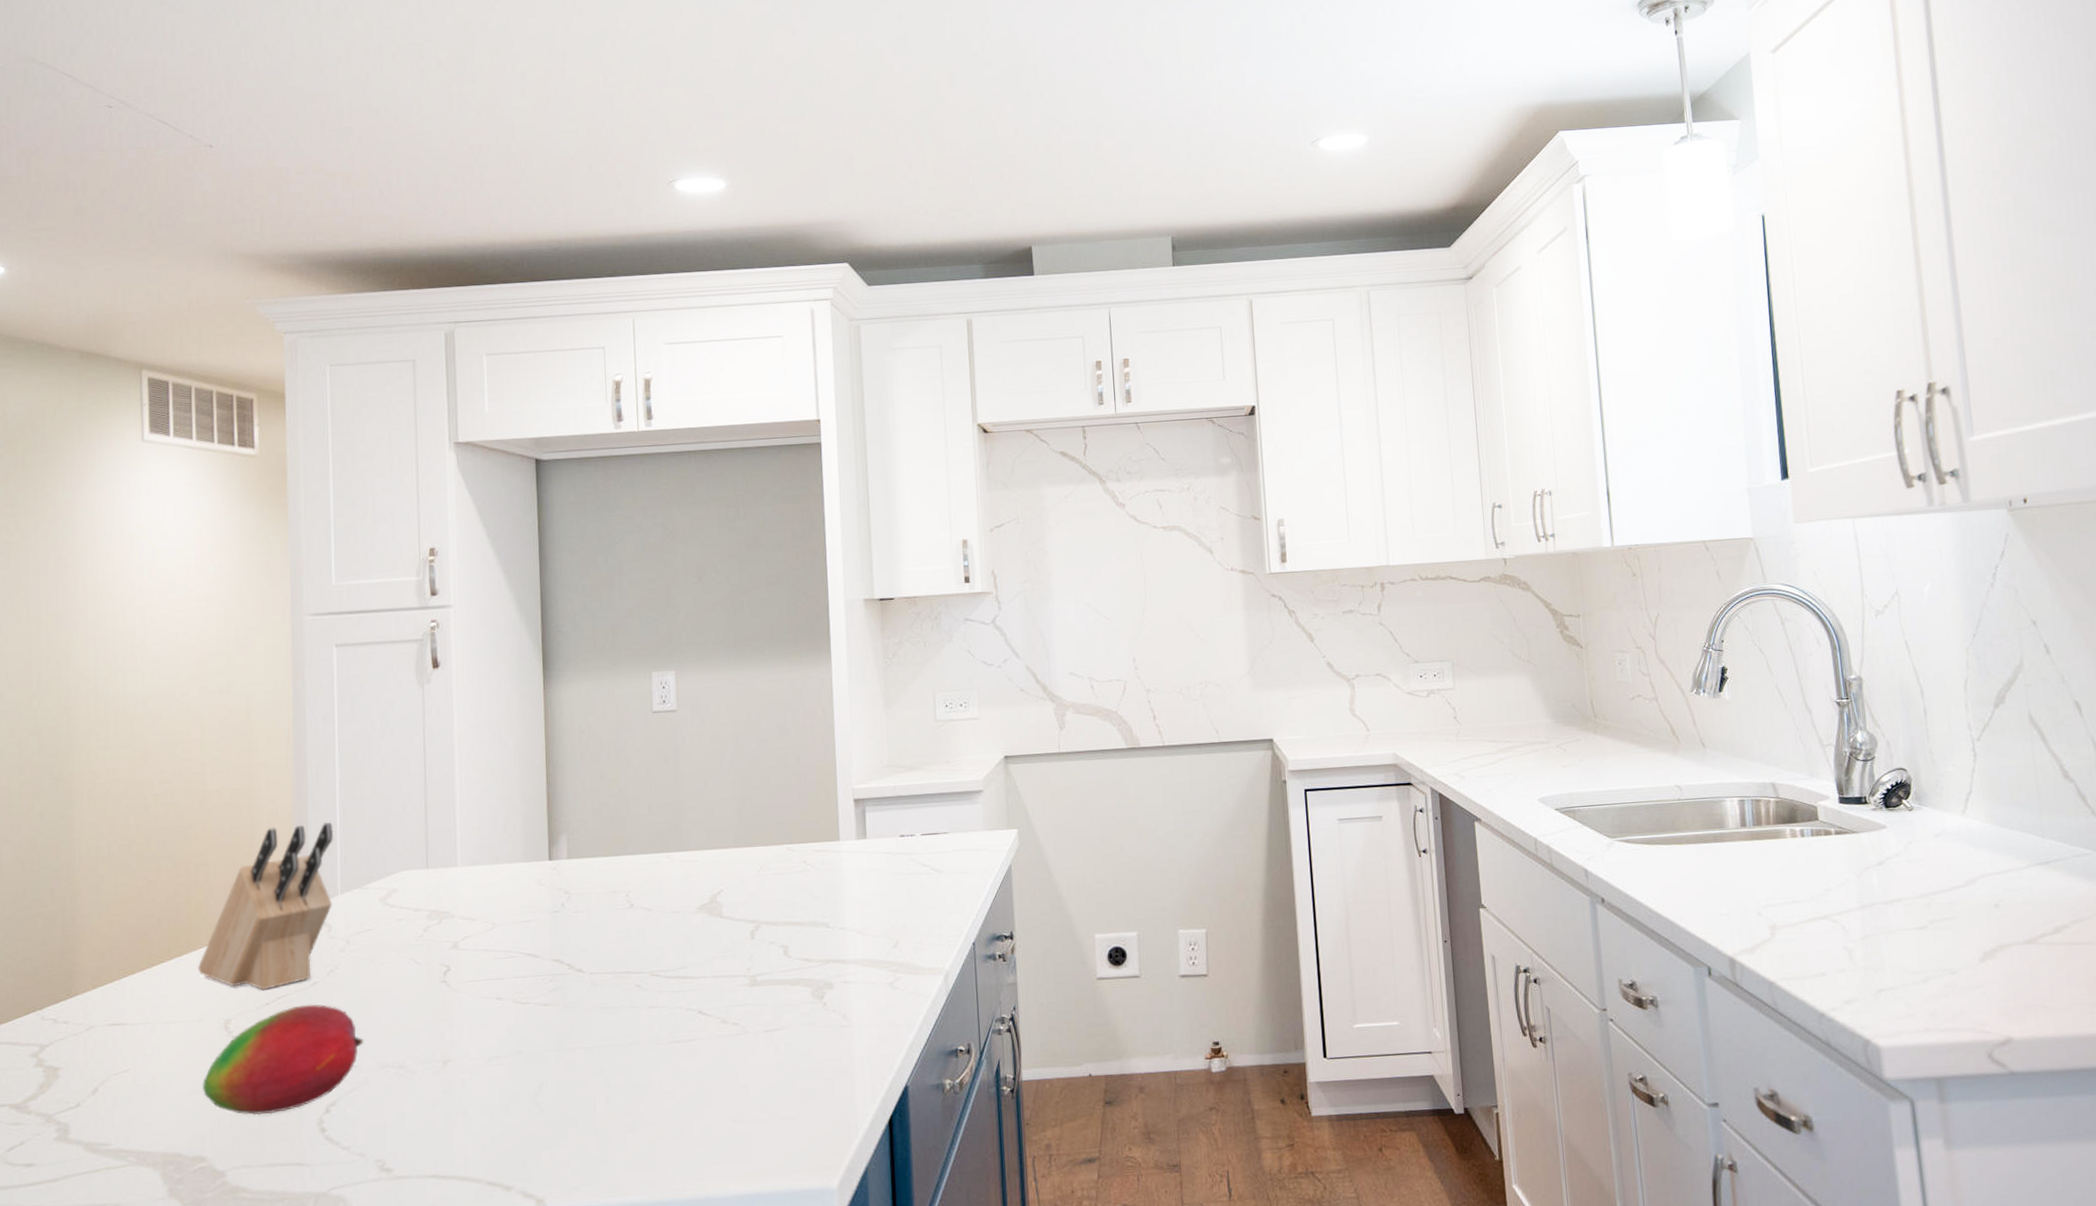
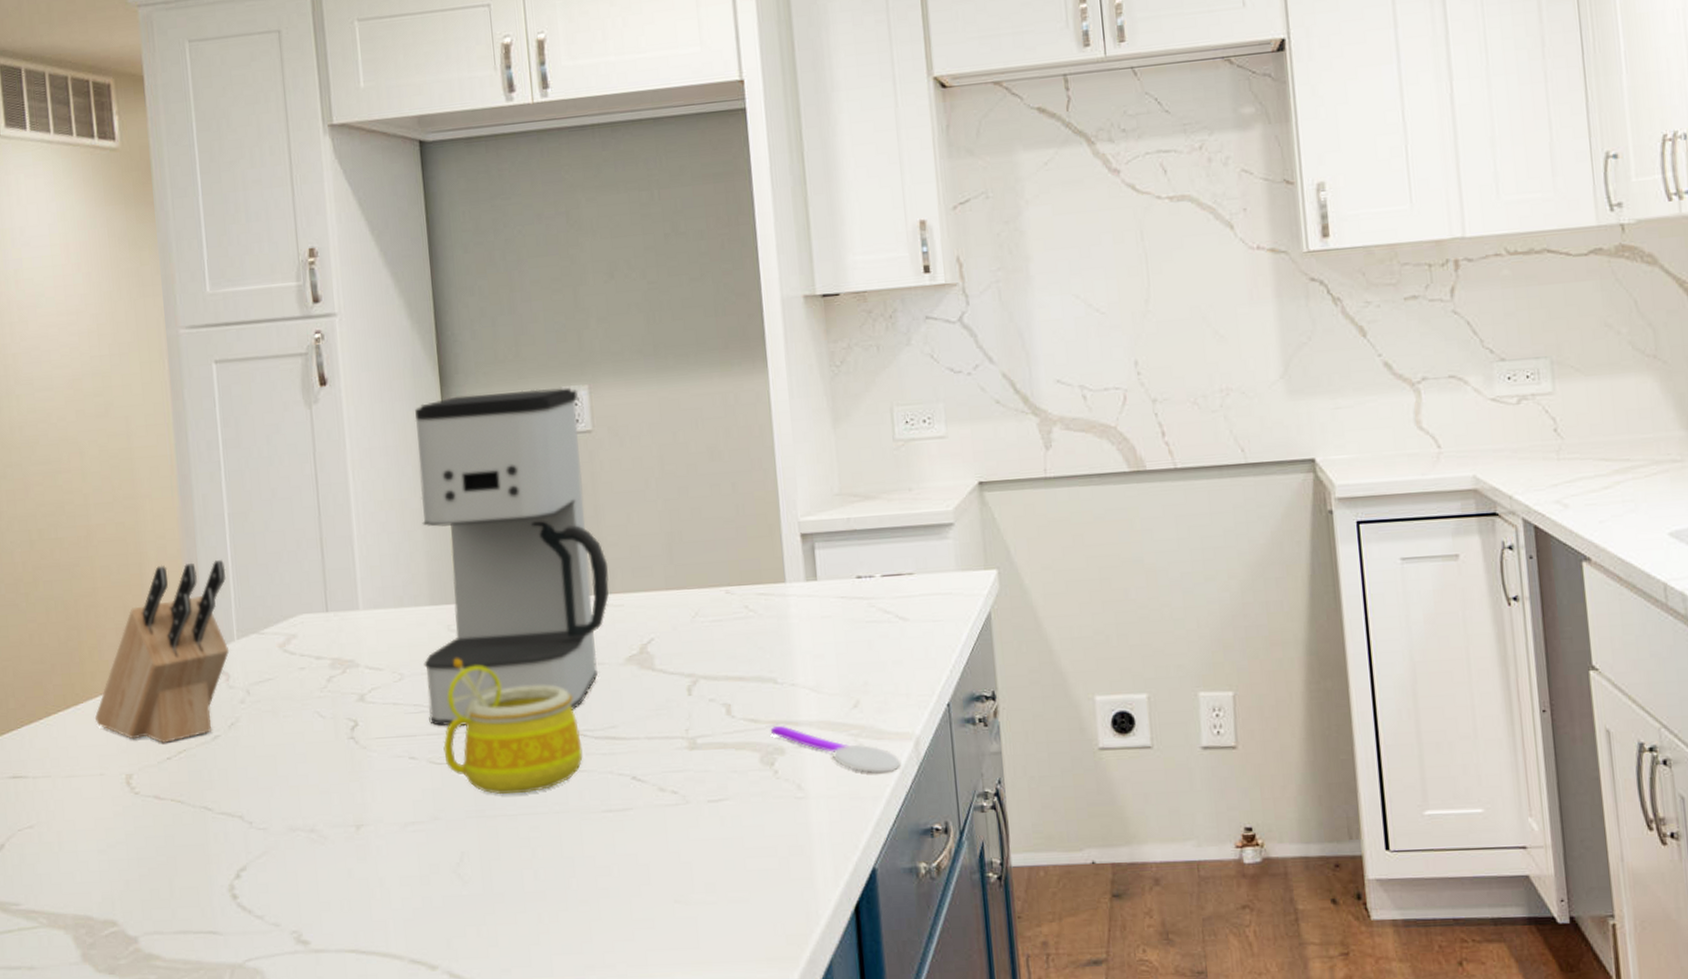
fruit: present [203,1004,364,1116] -> none [108,759,271,879]
coffee maker: none [515,673,686,969] -> present [415,387,609,726]
mug: none [528,909,655,1029] -> present [443,658,583,794]
spoon: none [821,964,933,1003] -> present [770,725,901,773]

